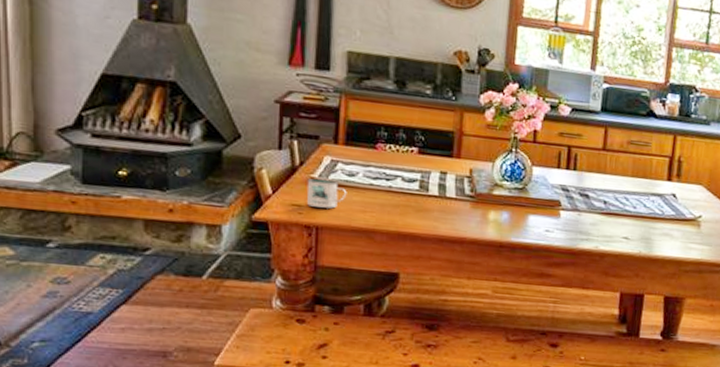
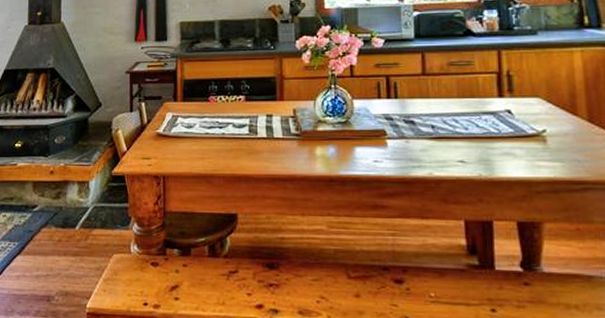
mug: present [307,178,347,209] -> none [154,133,187,159]

